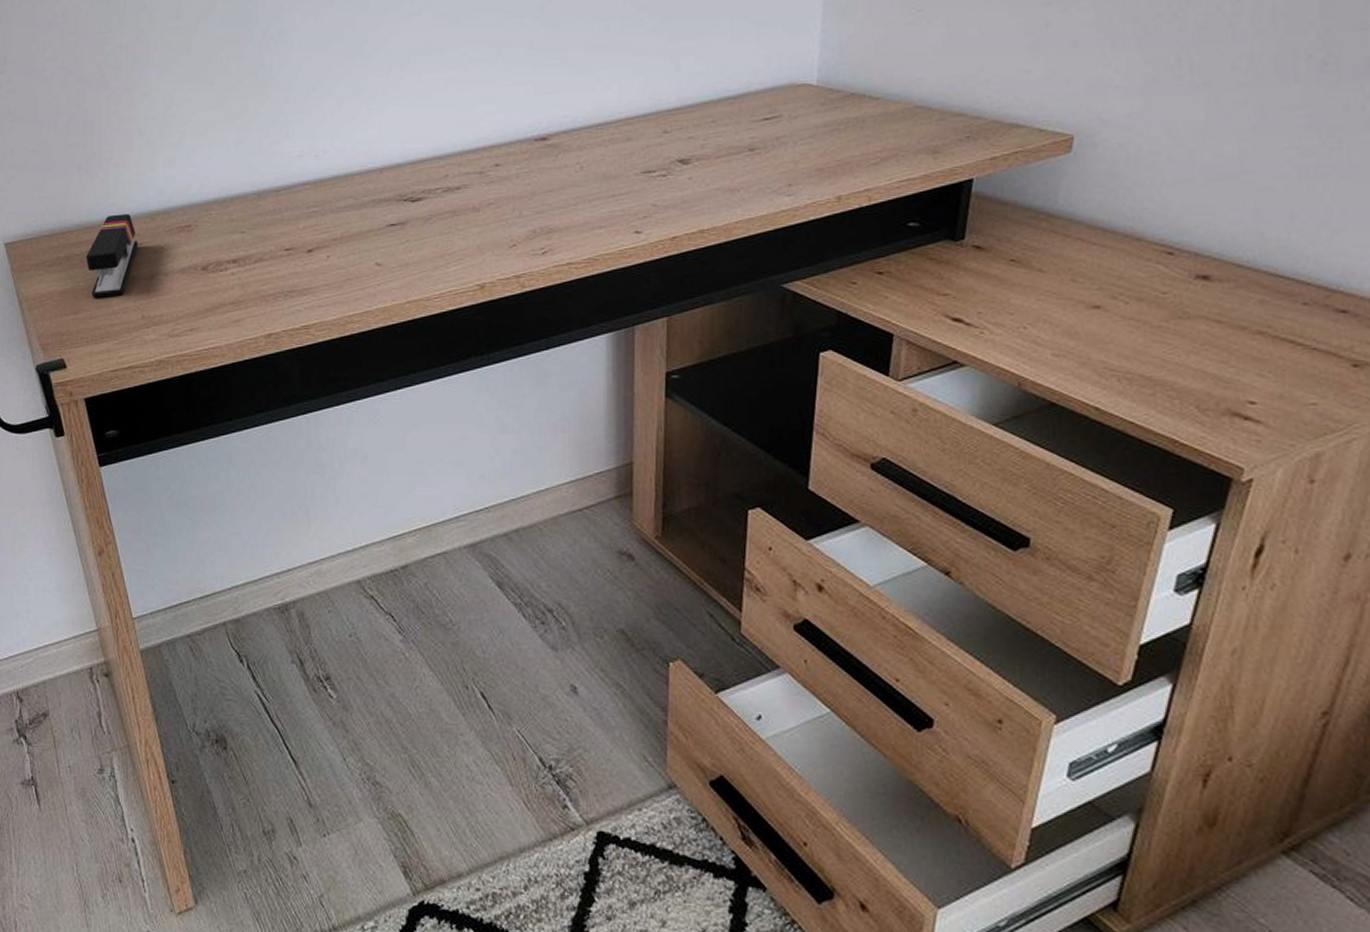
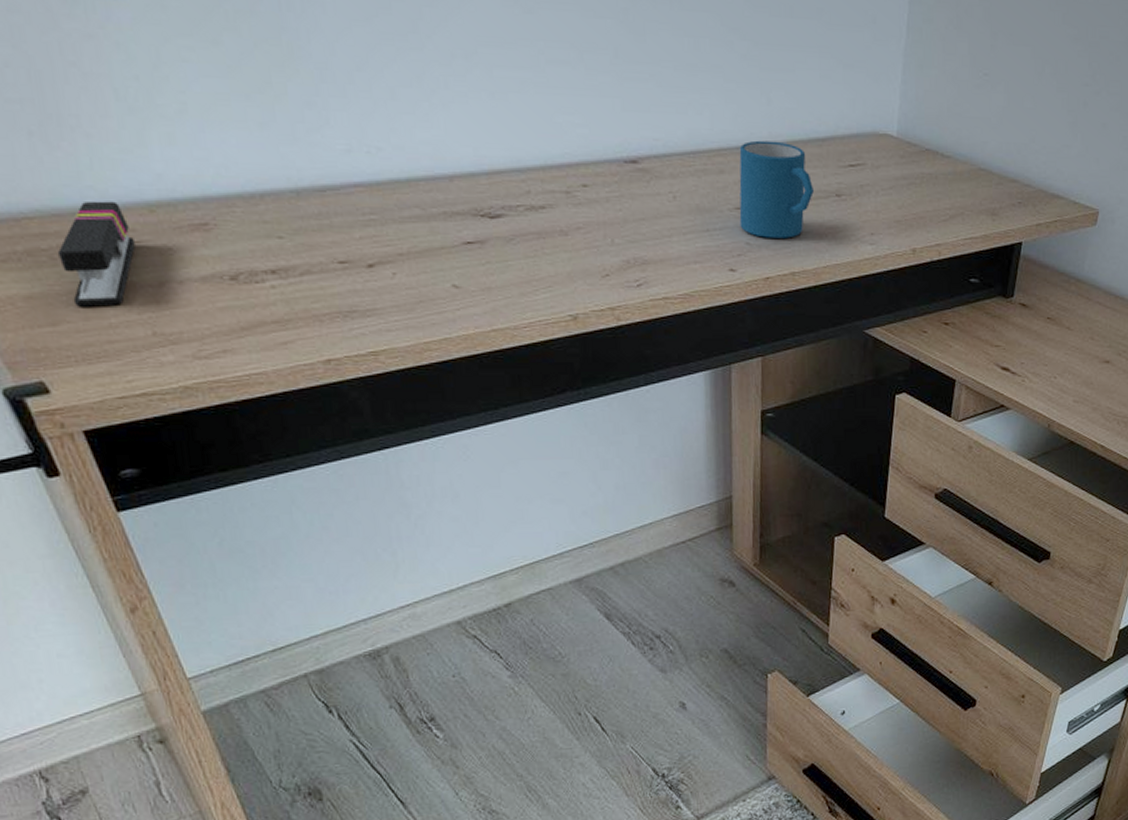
mug: none [646,104,725,198] -> present [739,140,814,238]

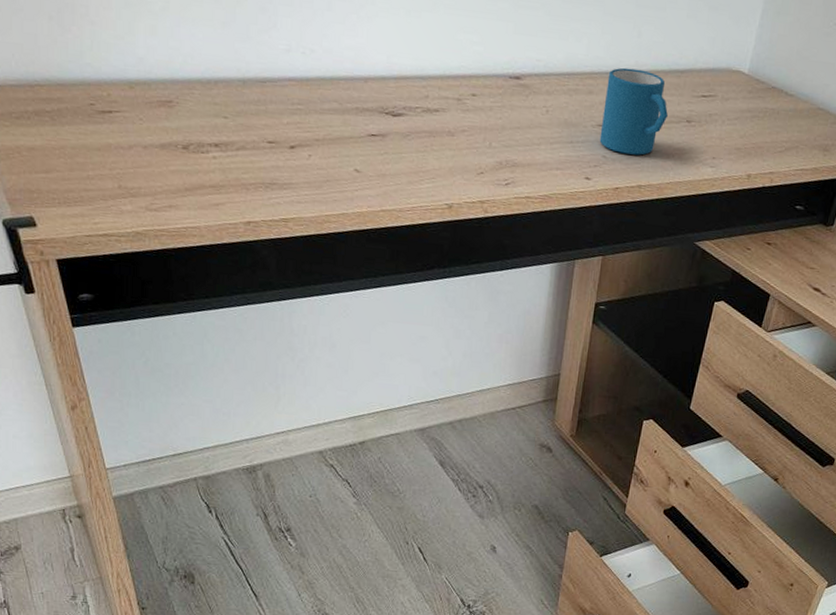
stapler: present [57,201,135,307] -> none [57,75,115,161]

